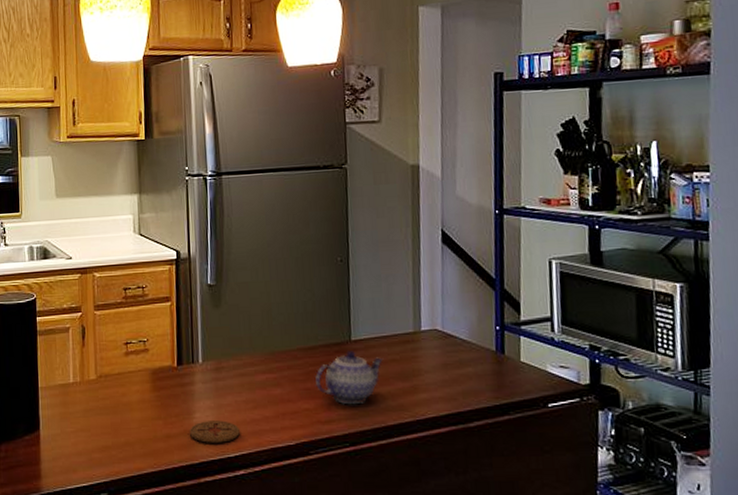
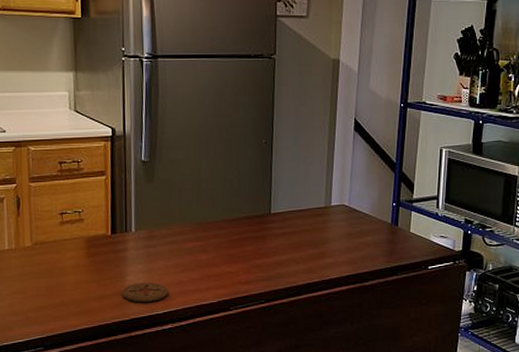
teapot: present [315,351,384,405] -> none [237,222,298,268]

